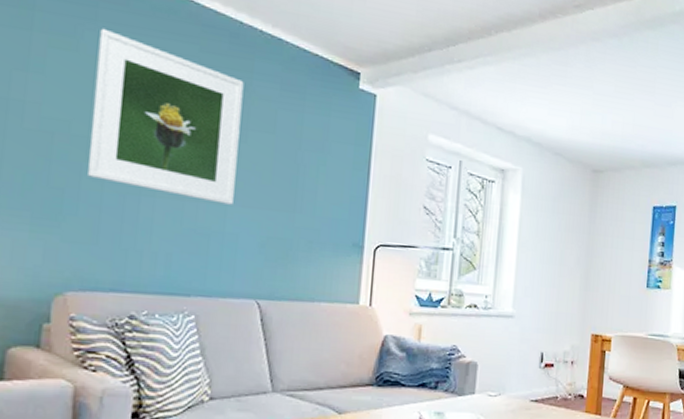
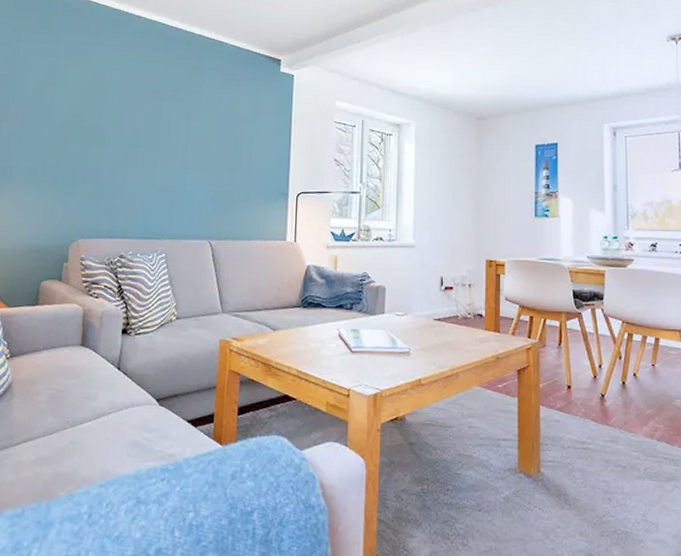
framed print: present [88,28,244,205] -> none [92,49,197,168]

